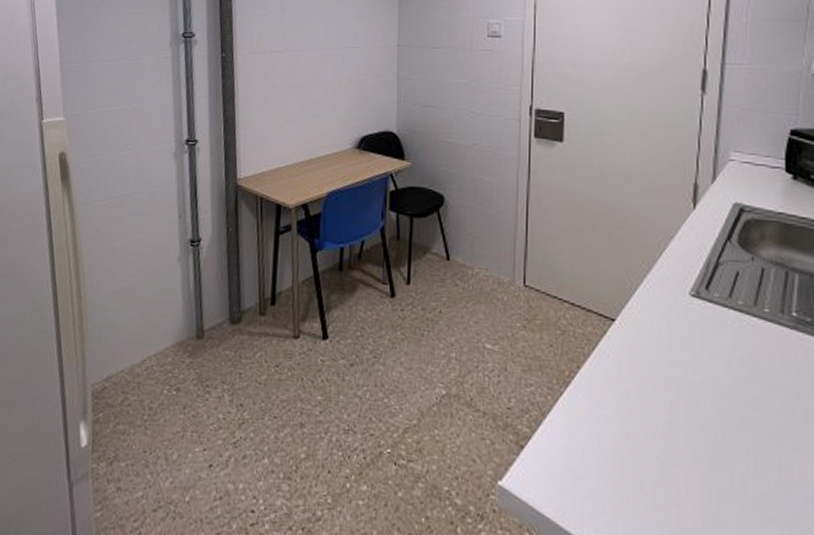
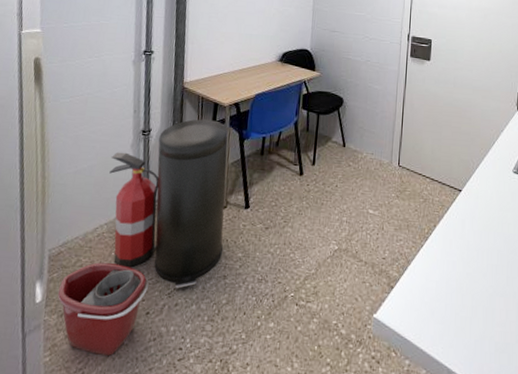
bucket: none [105,401,210,515] -> present [57,262,149,356]
fire extinguisher: none [155,266,217,410] -> present [109,152,159,268]
pedal bin: none [210,225,297,438] -> present [154,119,228,289]

